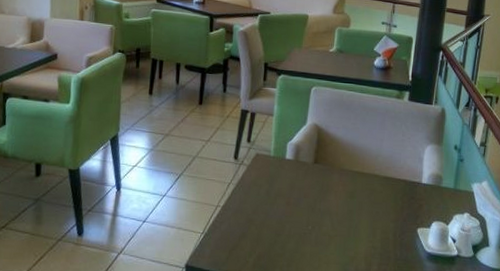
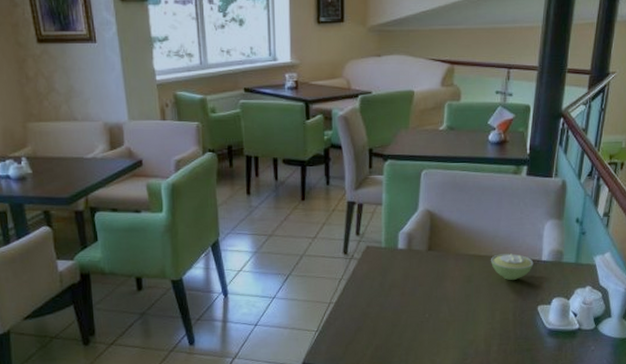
sugar bowl: none [373,173,414,201] -> present [491,253,534,281]

